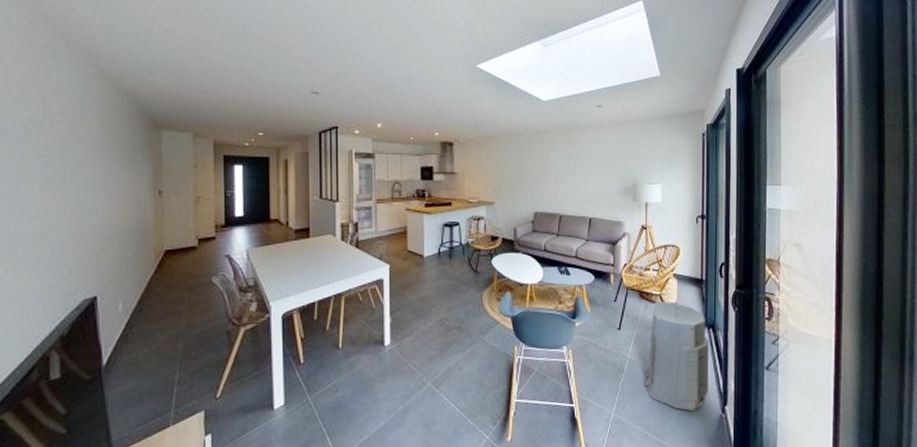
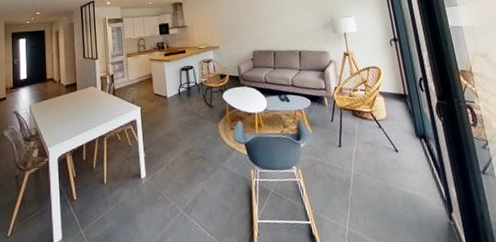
air purifier: present [645,300,709,411] -> none [366,117,433,221]

